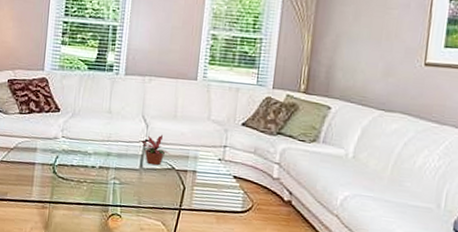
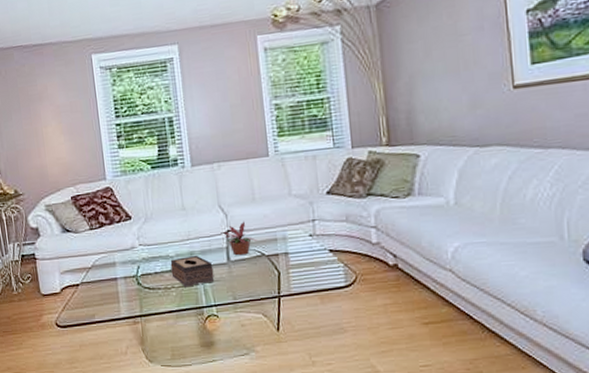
tissue box: none [86,156,126,185] -> present [170,255,215,287]

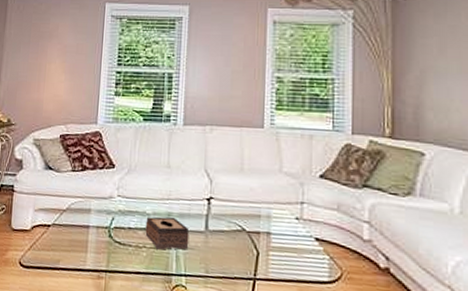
potted plant: present [223,221,257,256] -> none [205,190,240,227]

